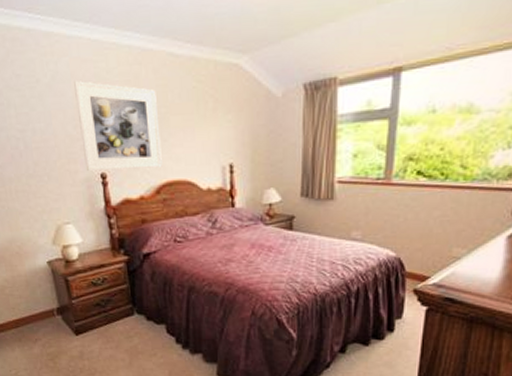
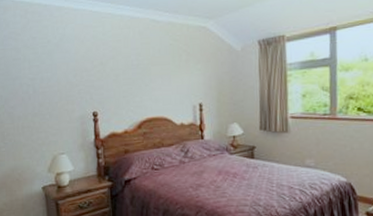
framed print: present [74,81,162,172] -> none [77,41,144,111]

